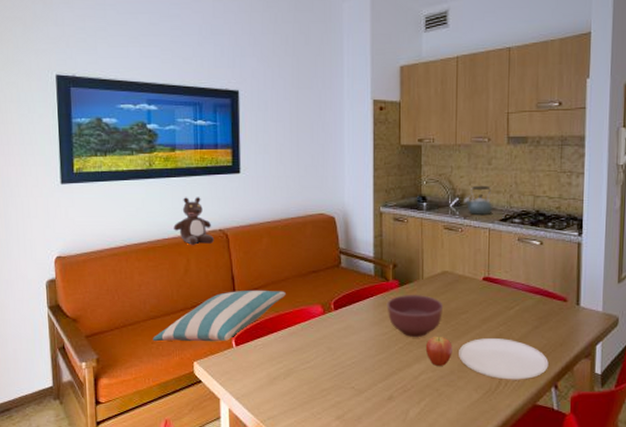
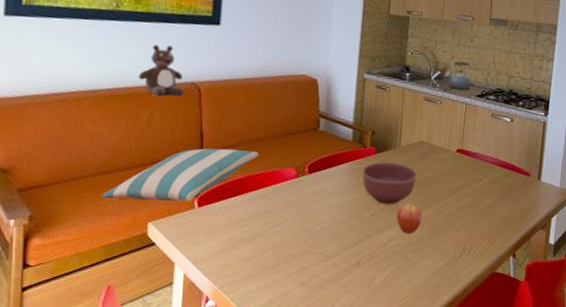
plate: present [459,338,549,380] -> none [428,208,510,249]

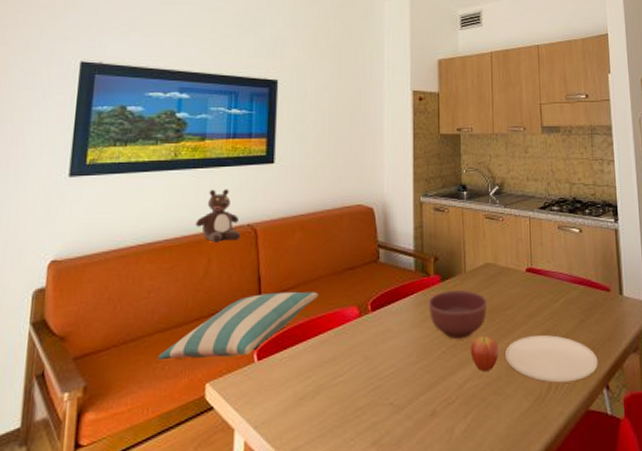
plate: none [428,208,510,249] -> present [505,335,598,383]
kettle: present [445,61,472,90] -> none [503,173,532,203]

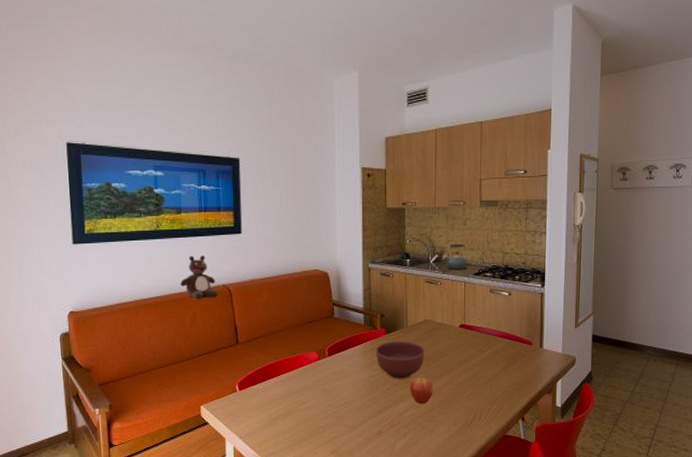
pillow: present [158,292,318,361] -> none [162,340,284,388]
kettle: none [503,173,532,203] -> present [442,244,468,269]
plate: present [505,335,598,383] -> none [439,378,517,414]

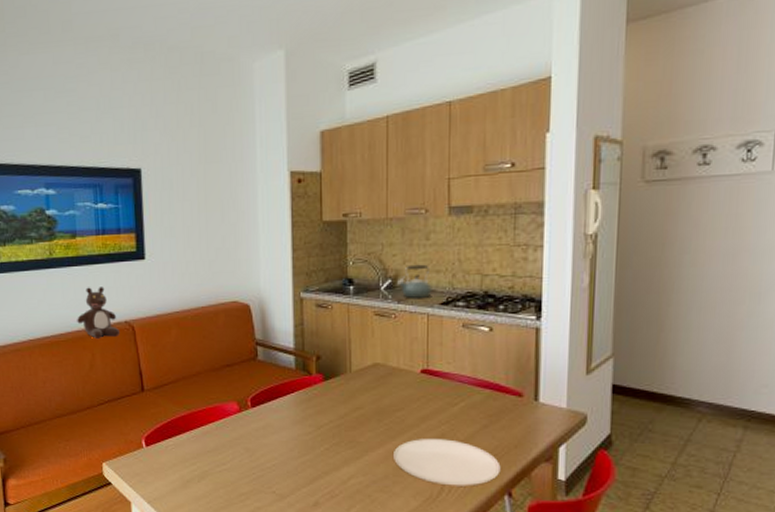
bowl: present [375,341,426,378] -> none [310,390,376,437]
fruit: present [410,377,433,403] -> none [355,436,386,469]
plate: none [439,378,517,414] -> present [394,439,501,486]

